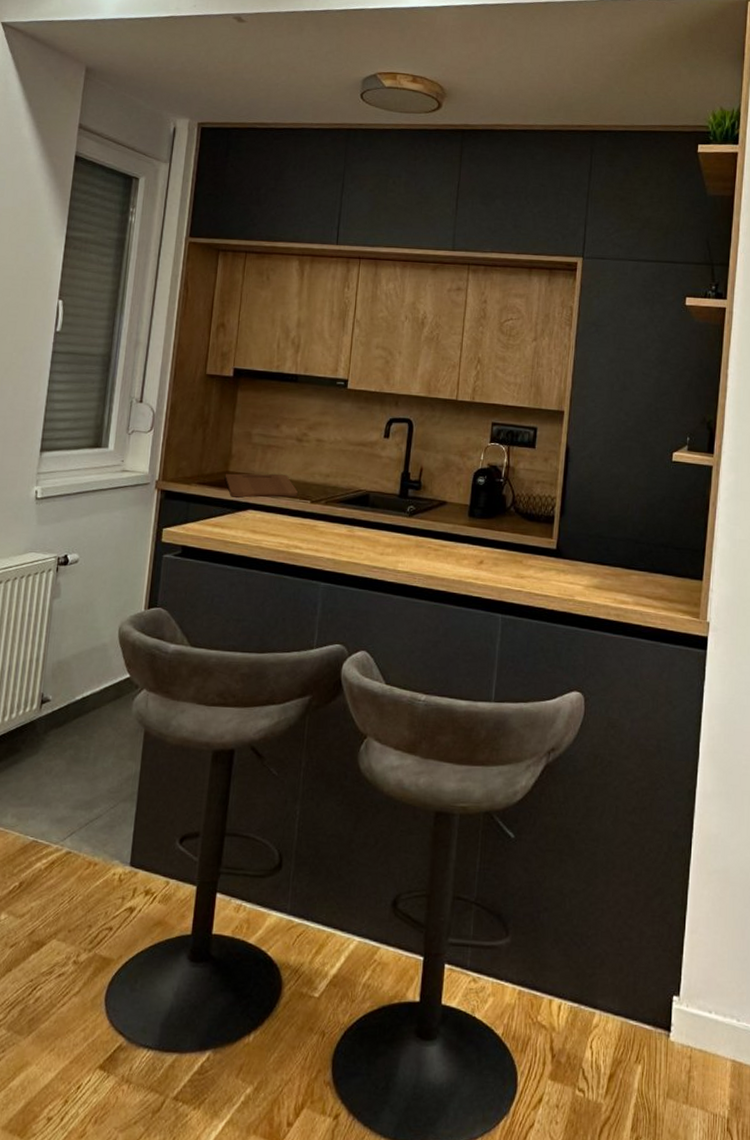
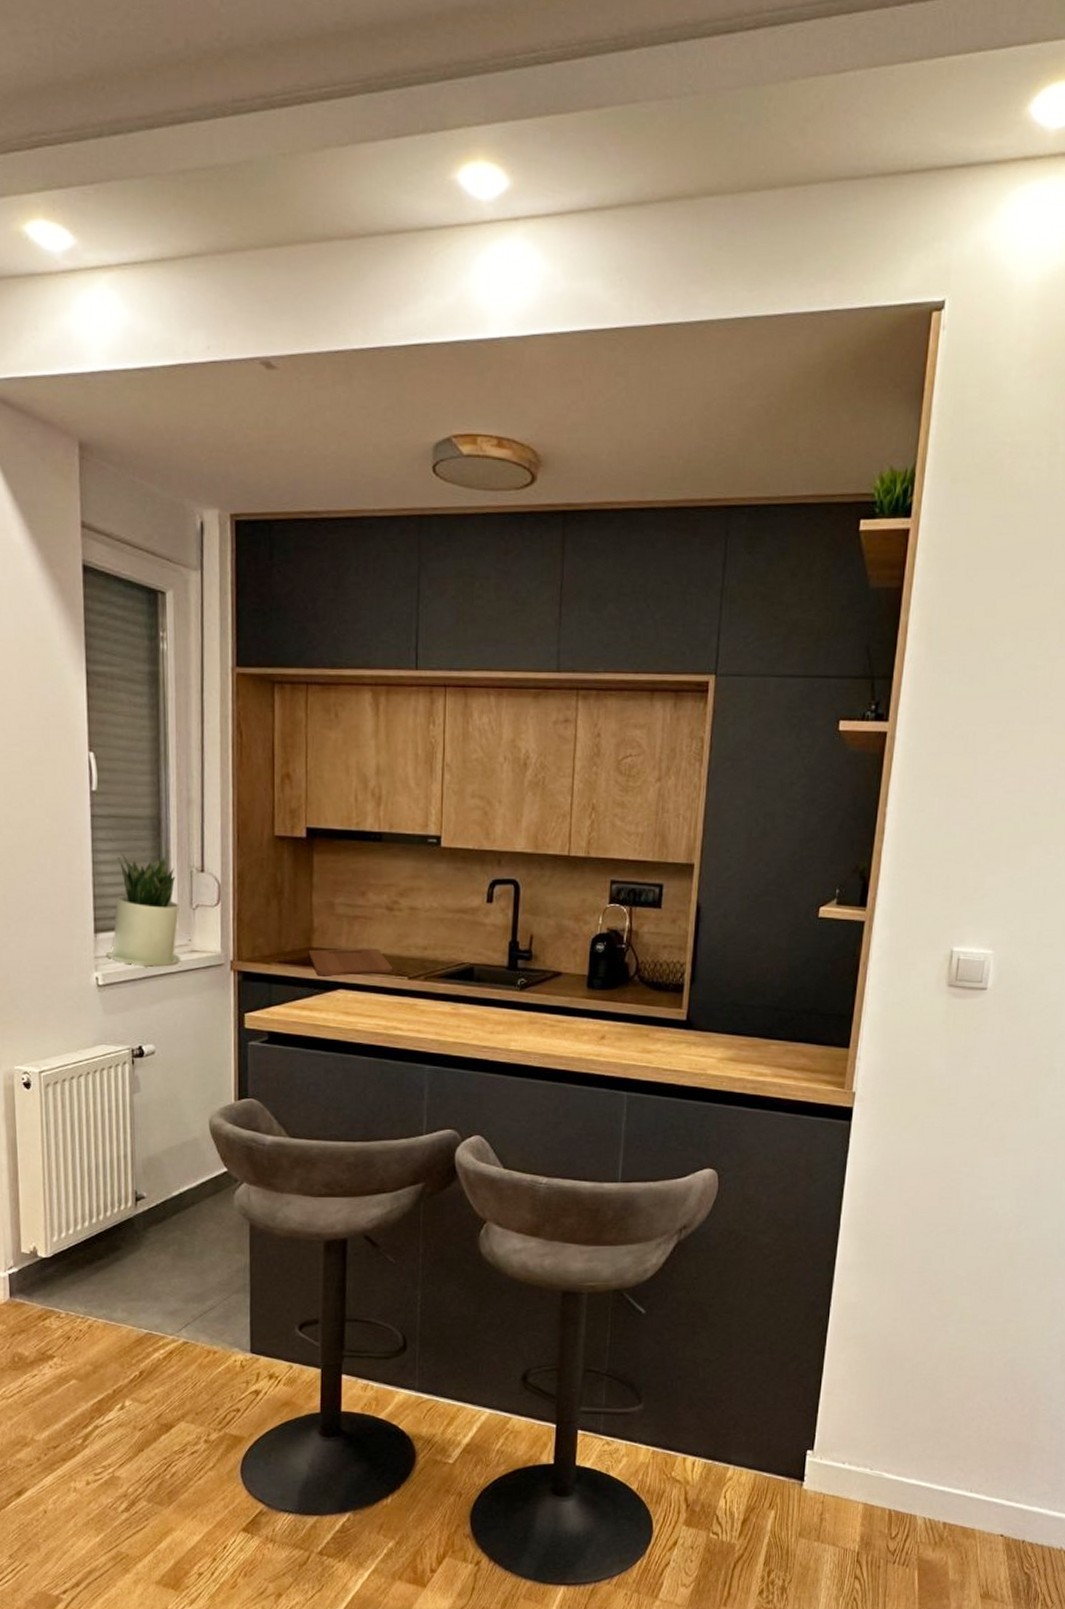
planter: none [47,383,117,484] -> present [105,852,181,967]

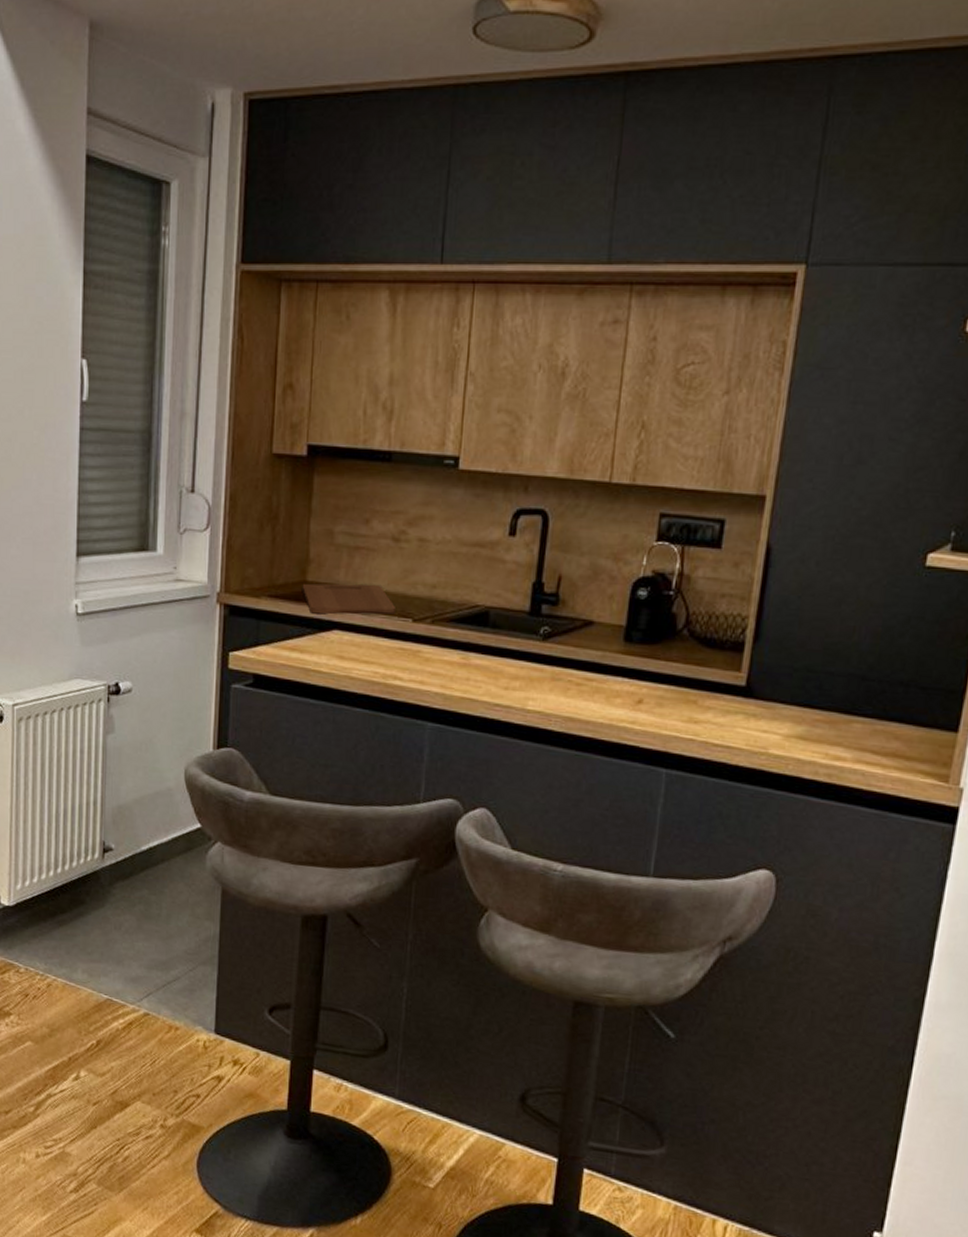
planter: present [105,852,181,967] -> none [87,469,166,597]

